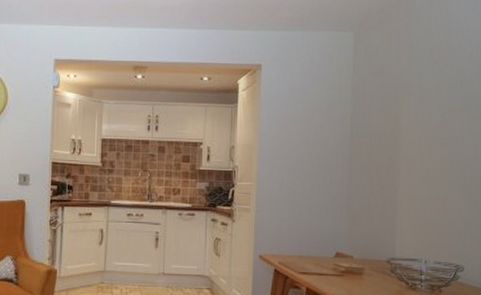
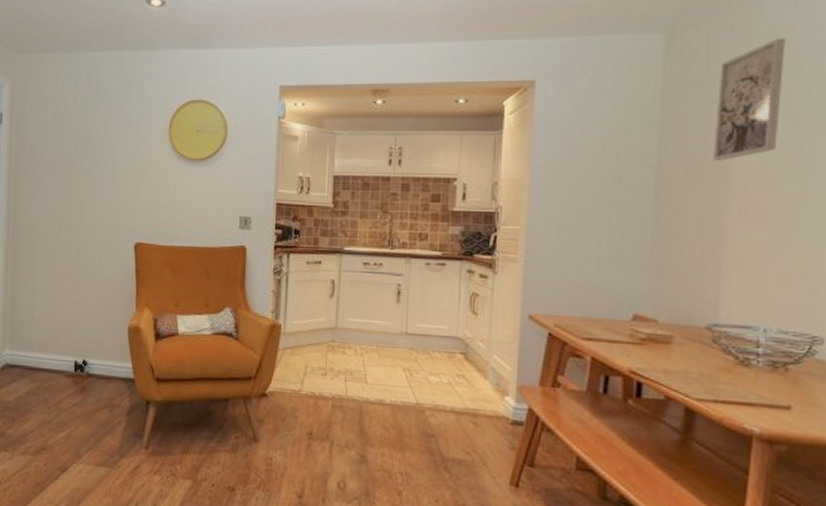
wall art: none [389,41,435,132] -> present [713,38,785,161]

